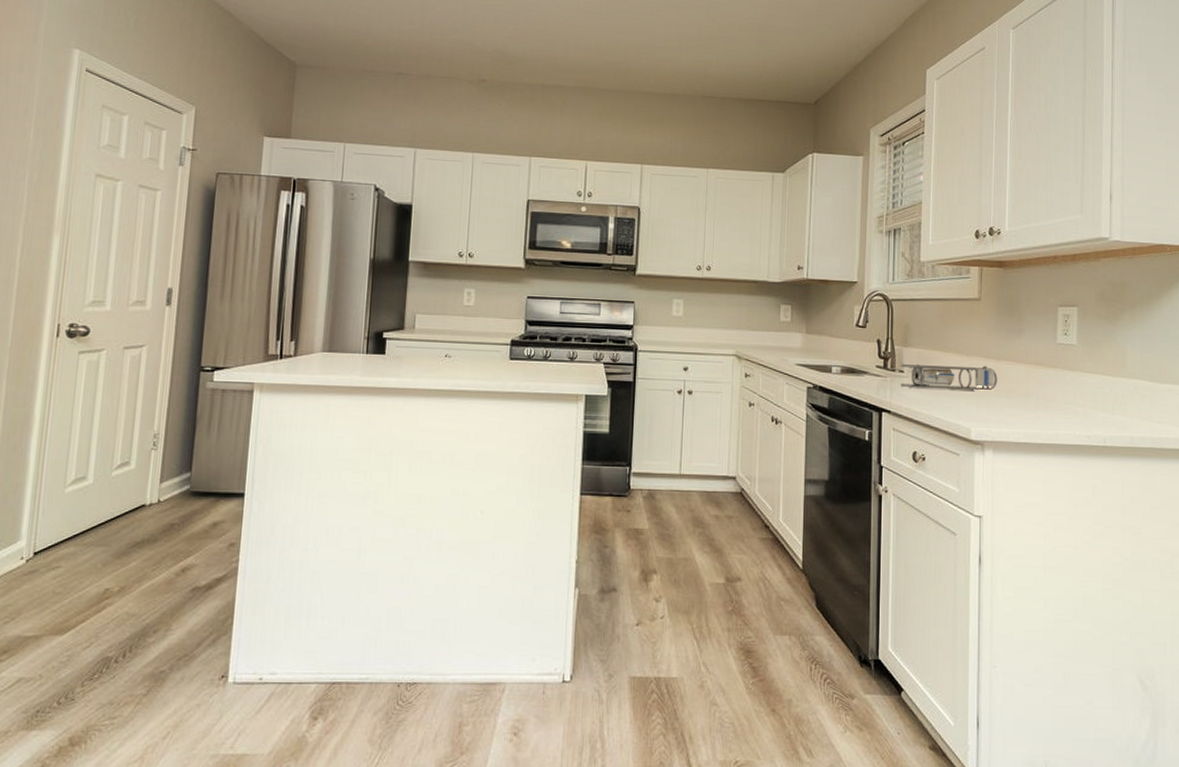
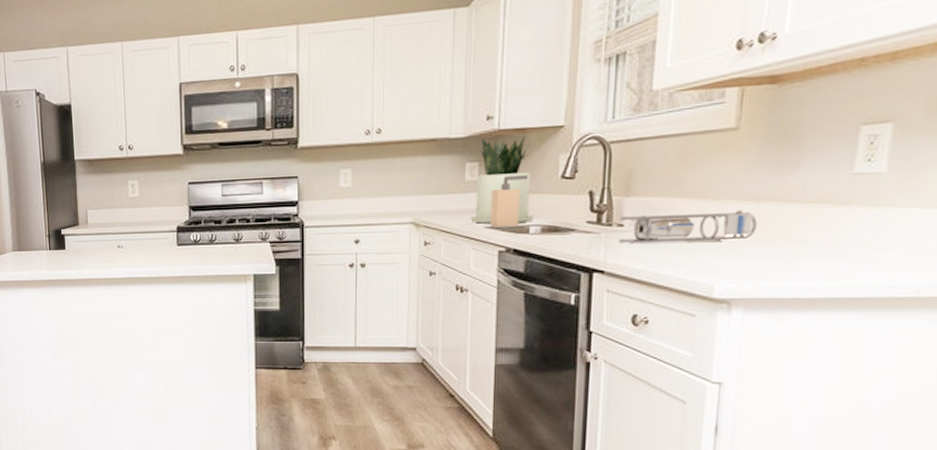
planter: none [784,285,836,363] -> present [470,135,535,224]
soap dispenser: none [800,320,831,366] -> present [490,175,528,227]

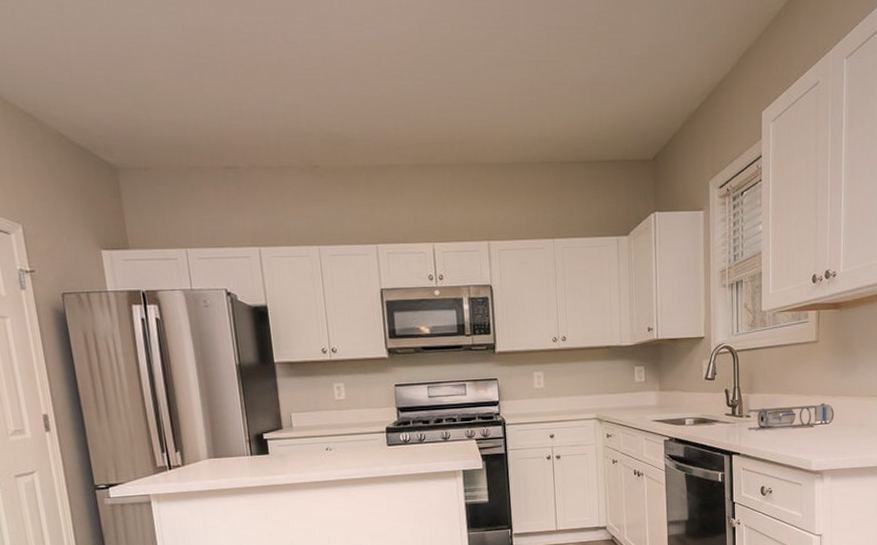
planter: present [470,135,535,224] -> none [641,344,689,418]
soap dispenser: present [490,175,528,227] -> none [655,377,682,421]

